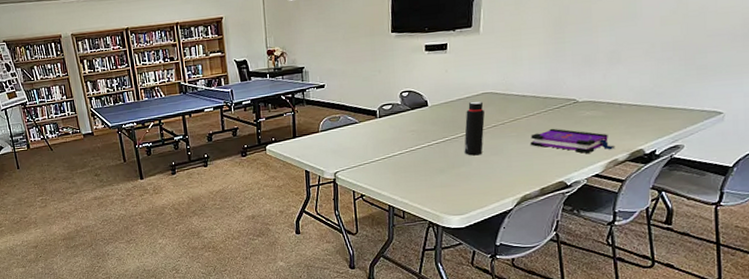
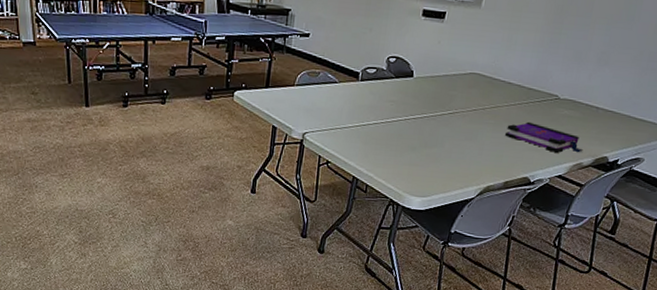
water bottle: present [464,101,485,156] -> none [439,80,469,138]

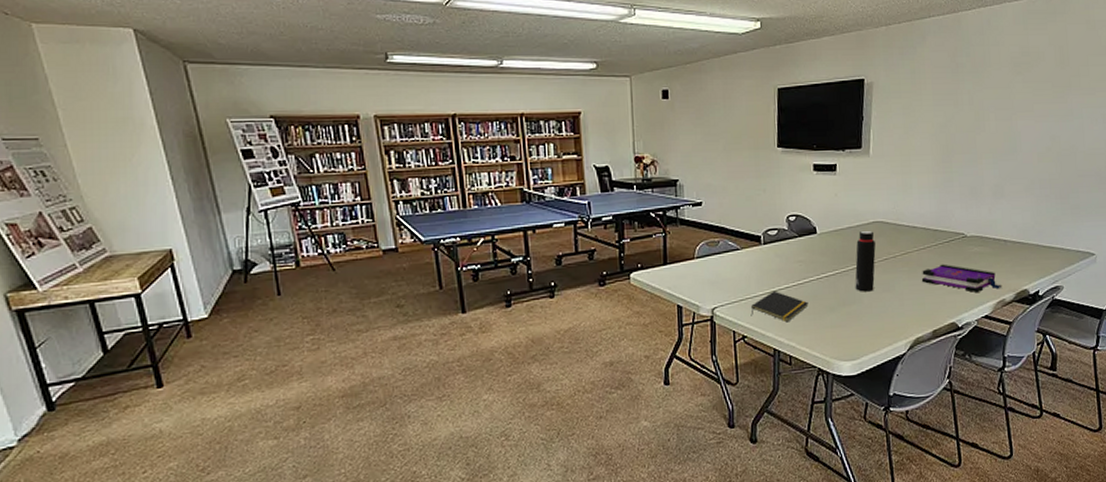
notepad: none [337,124,393,155] -> present [750,290,809,323]
water bottle: none [439,80,469,138] -> present [855,230,876,292]

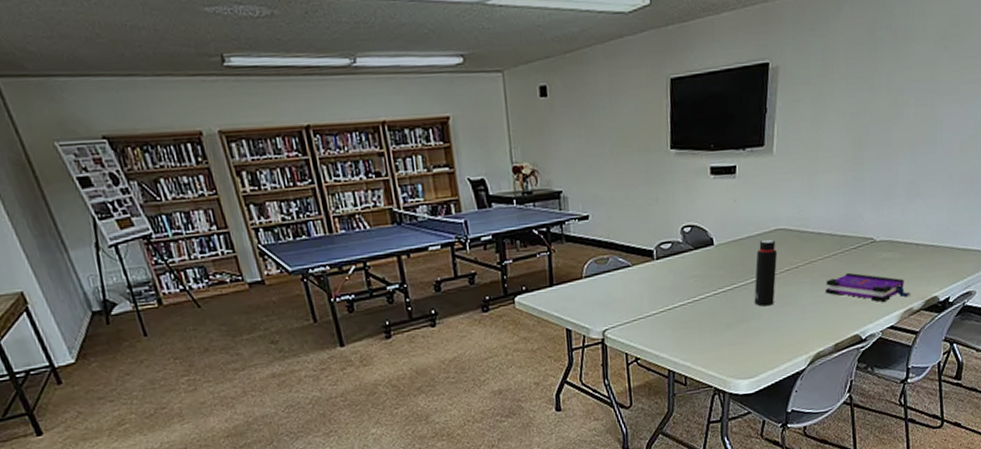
notepad: present [750,290,809,323] -> none [643,308,705,342]

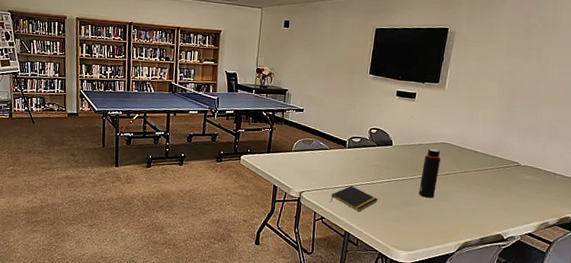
notepad: none [643,308,705,342] -> present [330,185,378,212]
board game: present [825,272,910,302] -> none [476,185,546,213]

